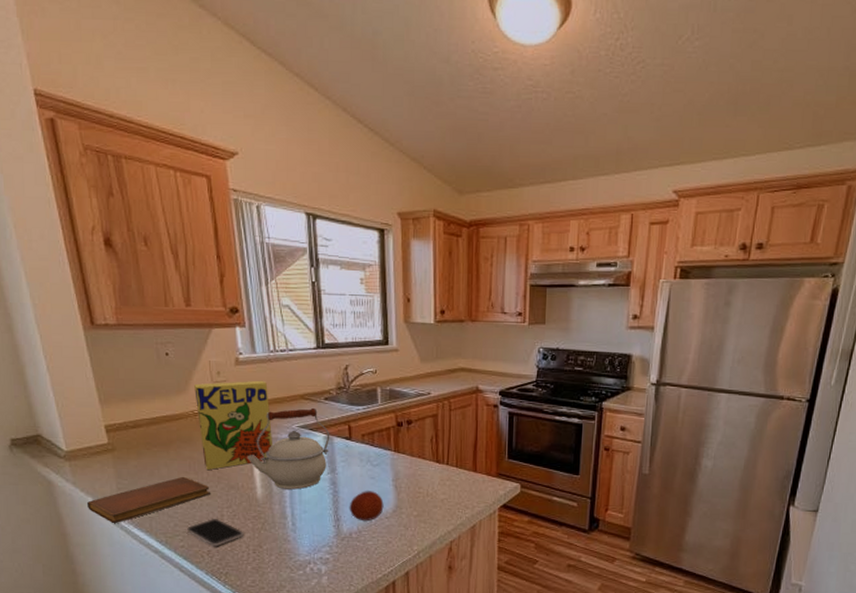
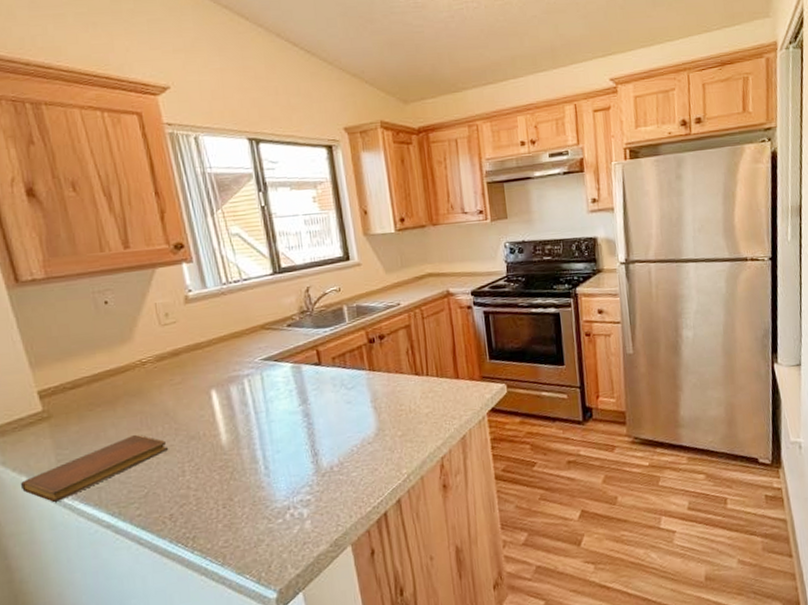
smartphone: present [187,518,244,547] -> none [144,476,211,509]
cereal box: present [194,380,273,470] -> none [140,315,236,422]
kettle: present [247,407,330,490] -> none [207,336,298,431]
fruit: present [349,491,384,522] -> none [326,416,365,452]

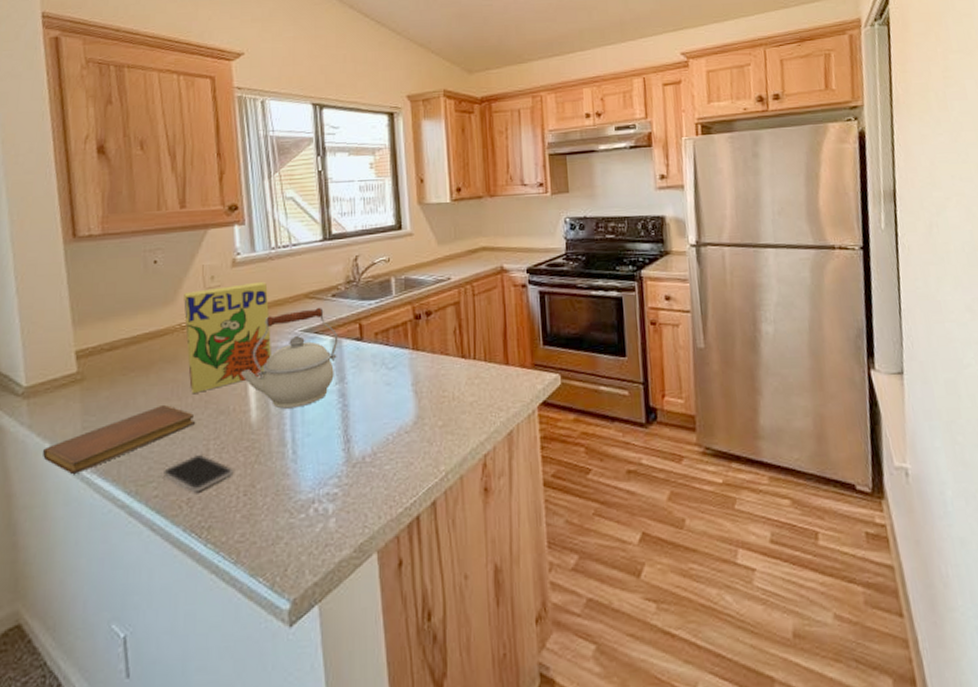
cereal box: none [140,315,236,422] -> present [184,281,272,393]
smartphone: none [144,476,211,509] -> present [164,454,234,493]
kettle: none [207,336,298,431] -> present [241,307,338,409]

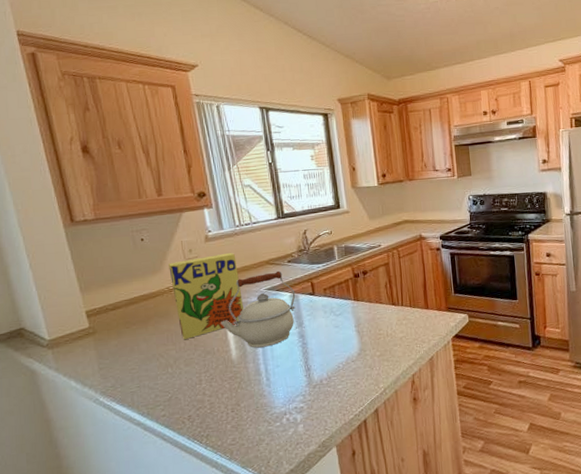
notebook: present [43,404,195,475] -> none [70,348,188,403]
smartphone: present [164,454,234,493] -> none [168,384,222,412]

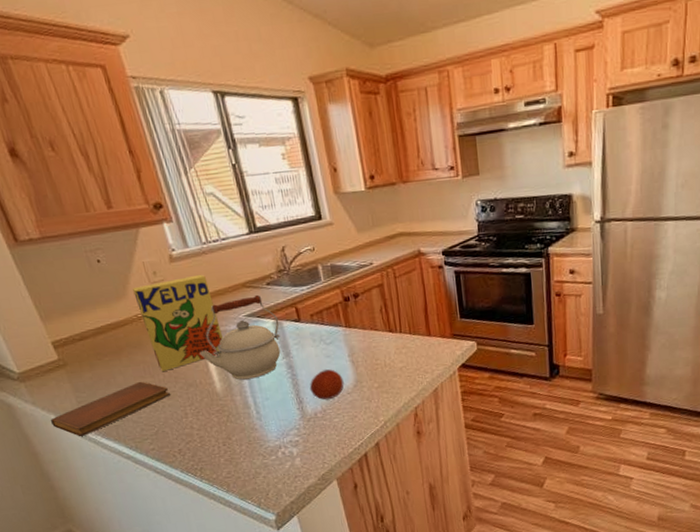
notebook: none [70,348,188,403] -> present [51,381,170,437]
fruit: none [317,338,350,368] -> present [309,369,344,400]

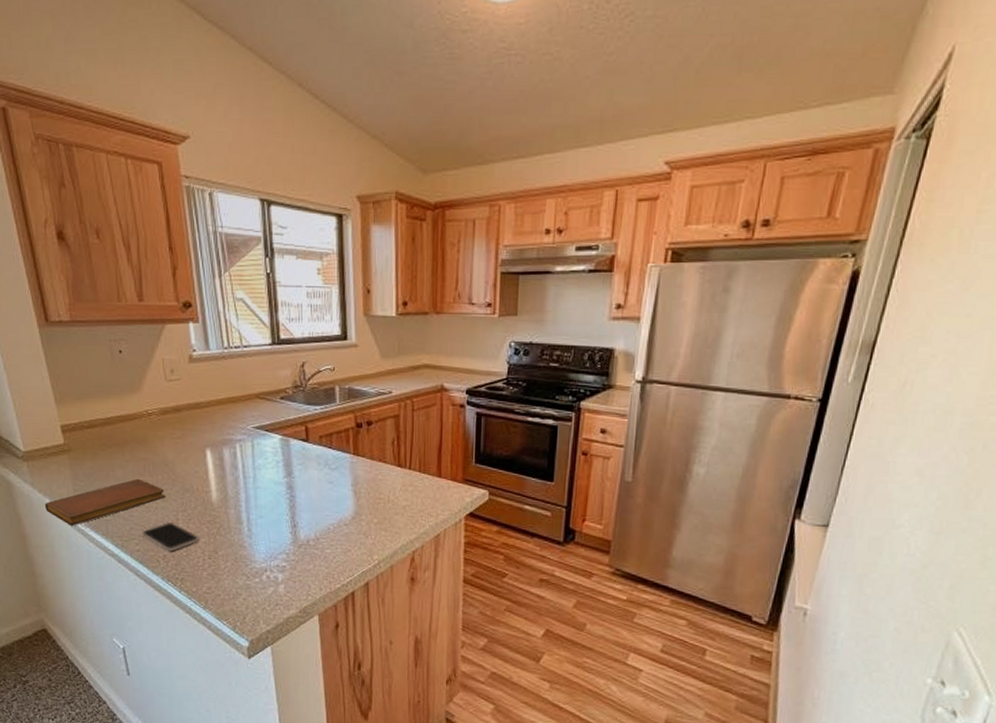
cereal box: present [133,274,224,371] -> none [148,378,228,472]
smartphone: none [154,417,211,445] -> present [143,521,200,552]
kettle: present [199,294,281,380] -> none [202,407,287,494]
fruit: present [309,369,344,400] -> none [306,496,343,528]

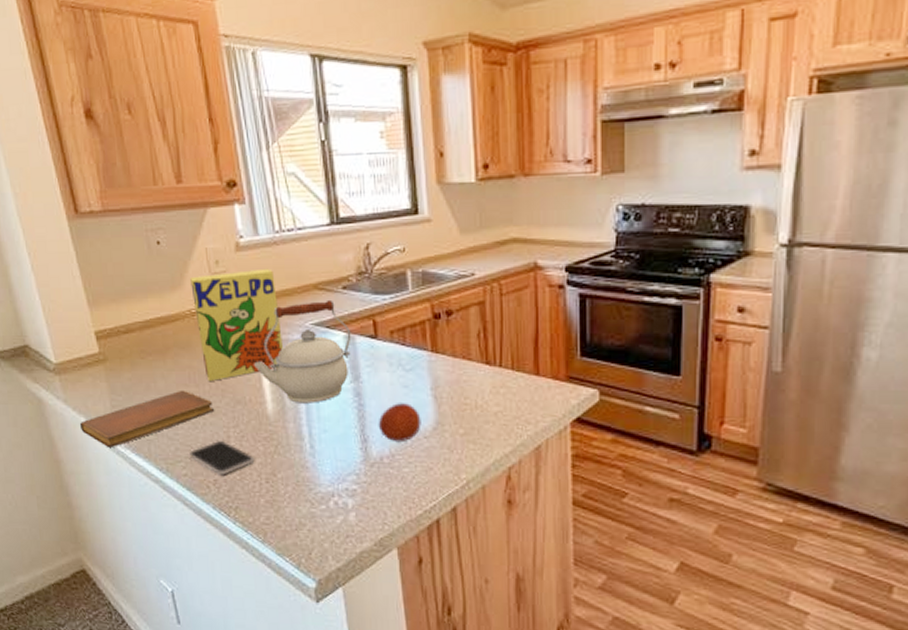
cereal box: none [148,378,228,472] -> present [190,268,284,381]
kettle: none [202,407,287,494] -> present [254,299,352,403]
fruit: none [306,496,343,528] -> present [378,403,421,443]

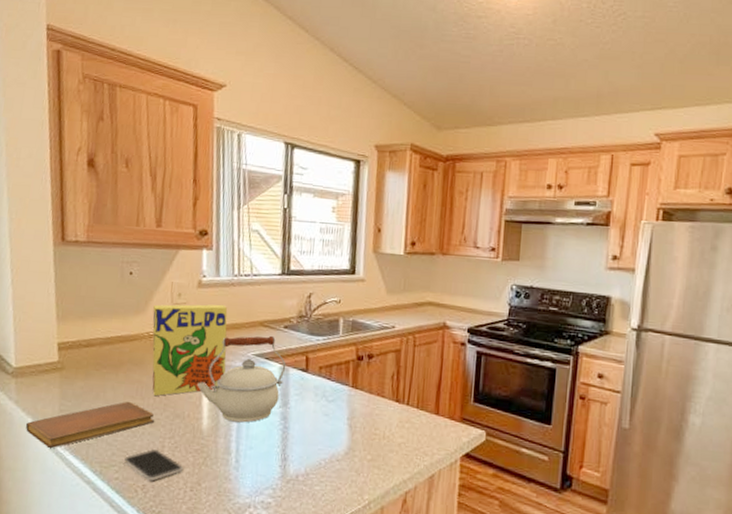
fruit: present [378,403,421,443] -> none [298,428,336,463]

